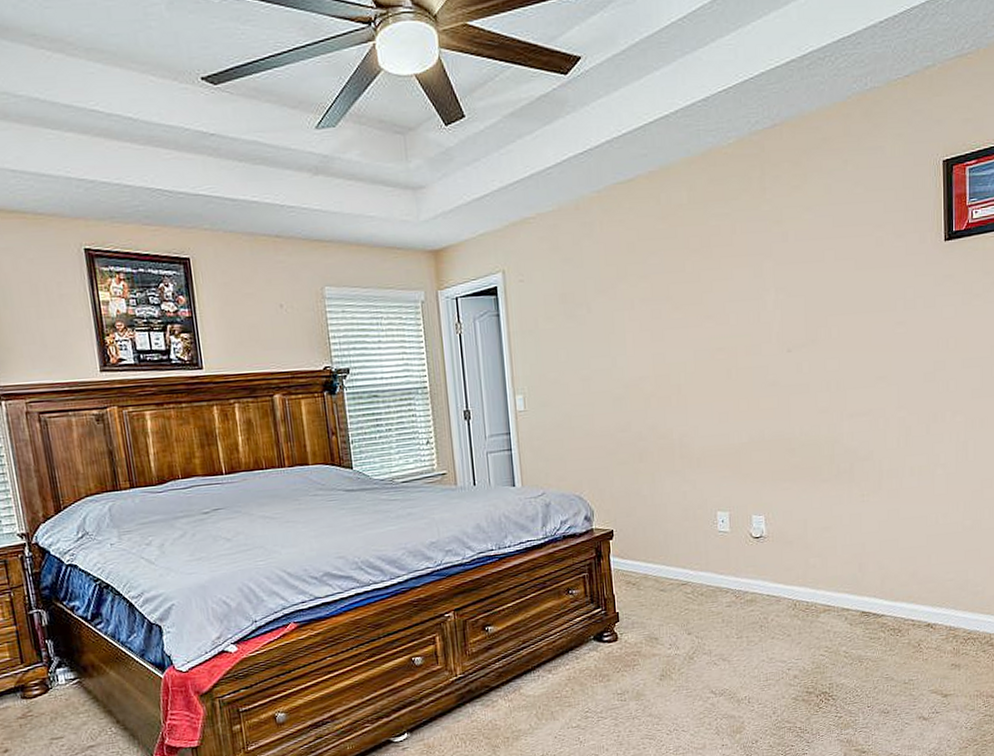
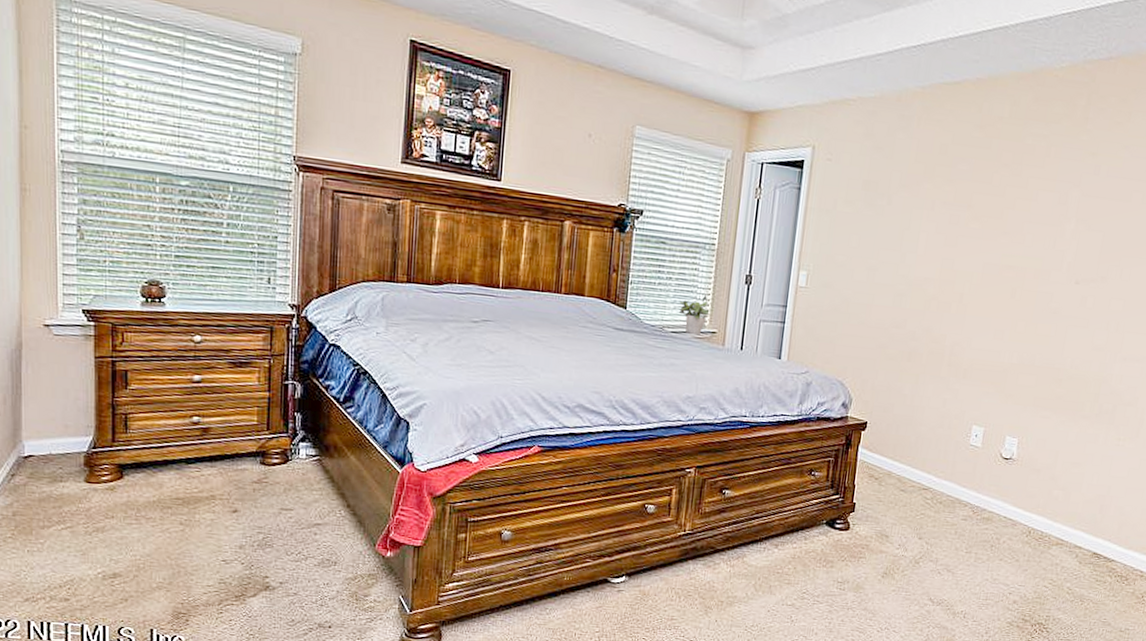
potted plant: none [403,445,436,481] -> present [679,300,710,336]

